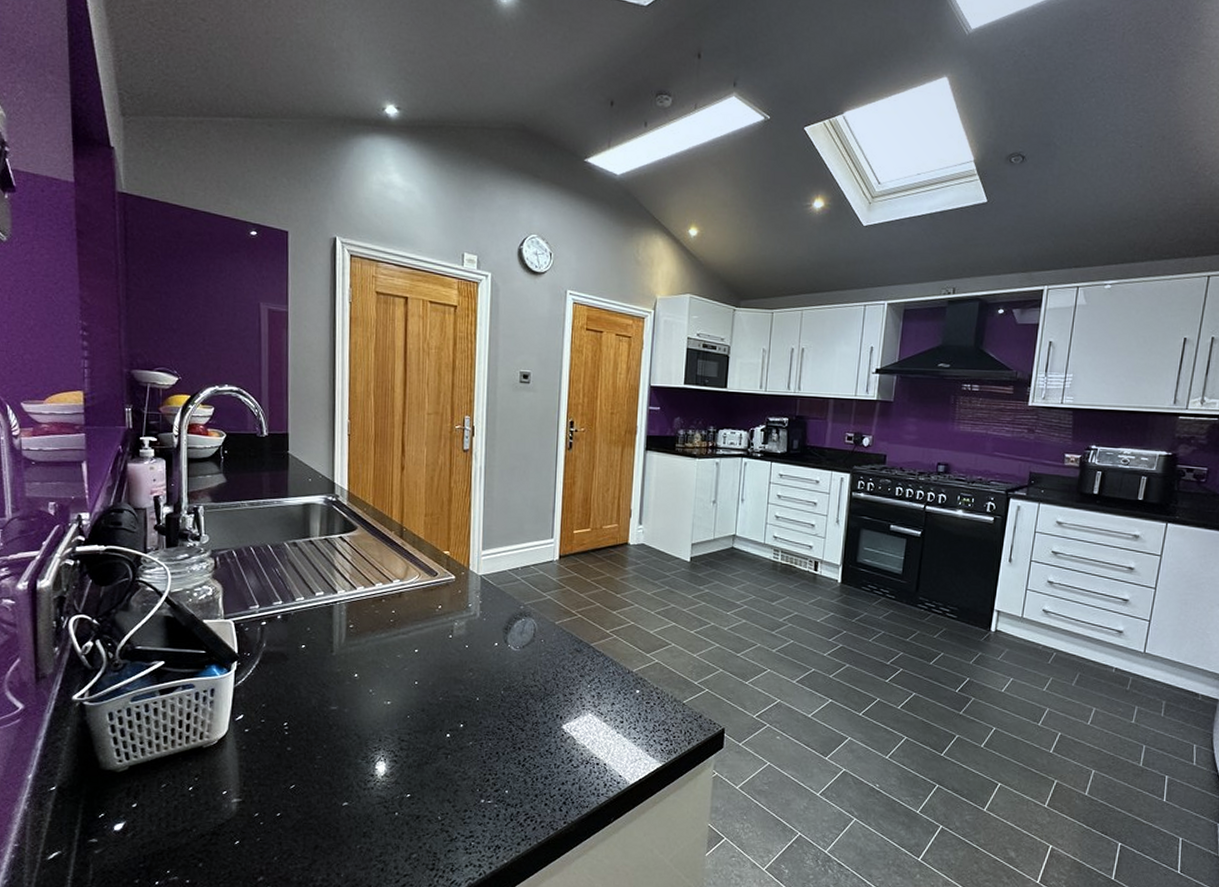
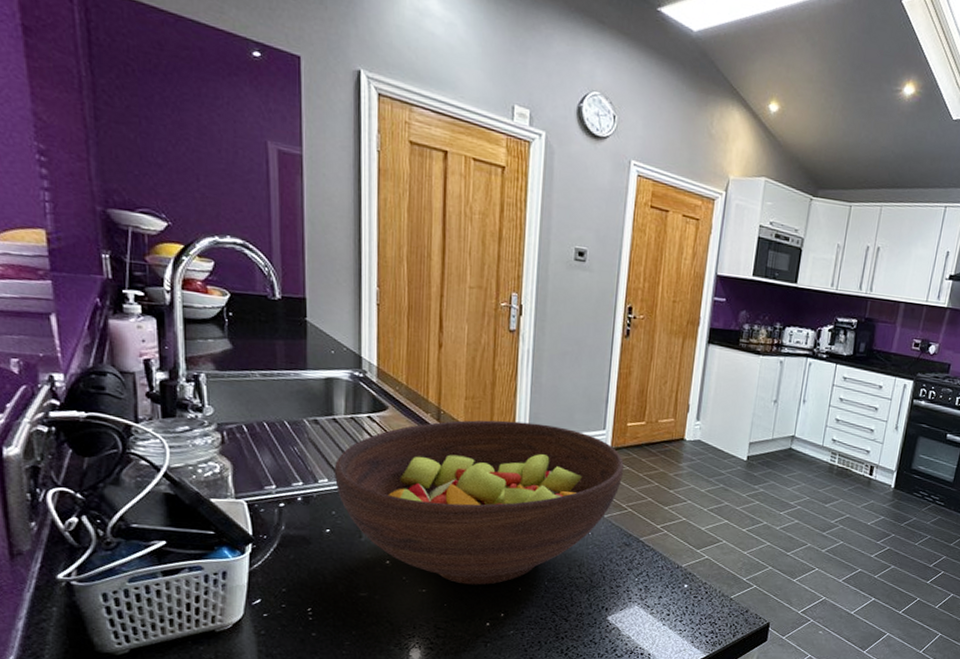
fruit bowl: none [309,534,572,696] -> present [334,420,624,585]

